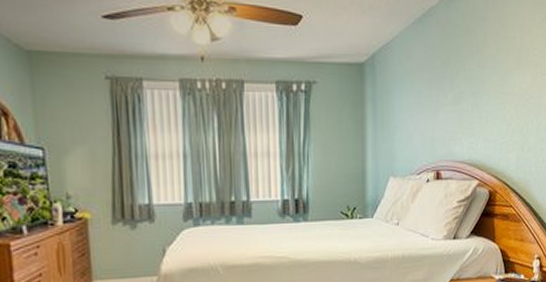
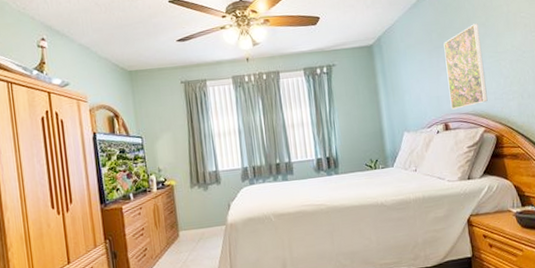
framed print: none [445,54,488,156] -> present [443,23,488,110]

